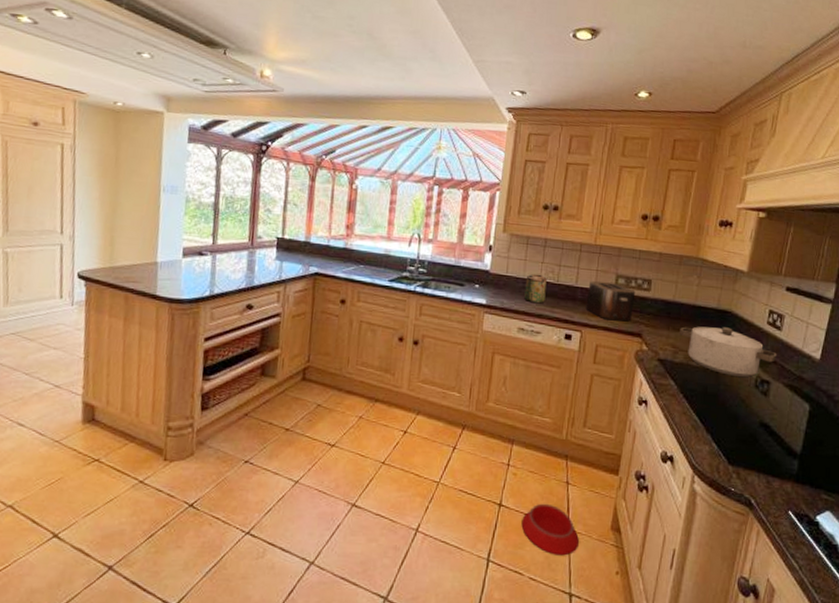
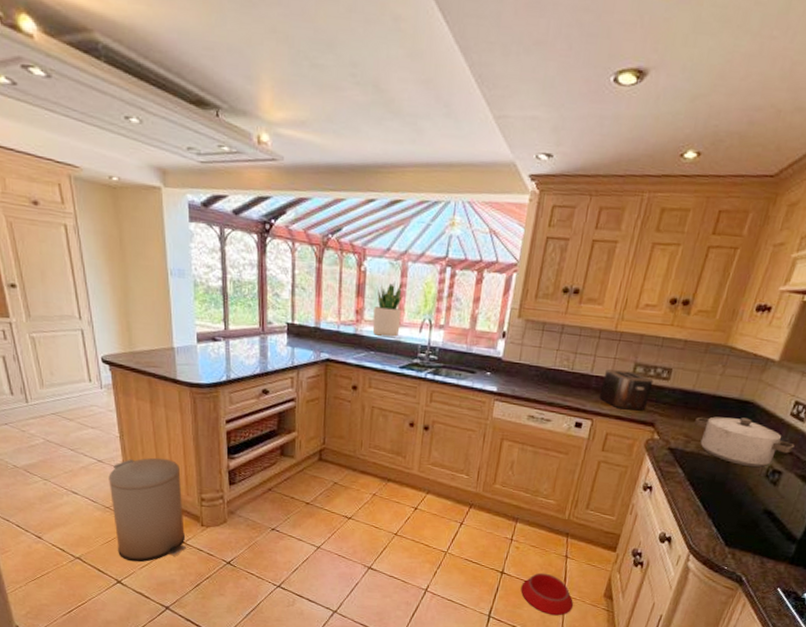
pedal bin: none [60,381,148,509] -> present [108,457,186,562]
planter: none [362,198,393,251] -> present [372,281,403,337]
canister: present [524,273,547,304] -> none [536,361,561,392]

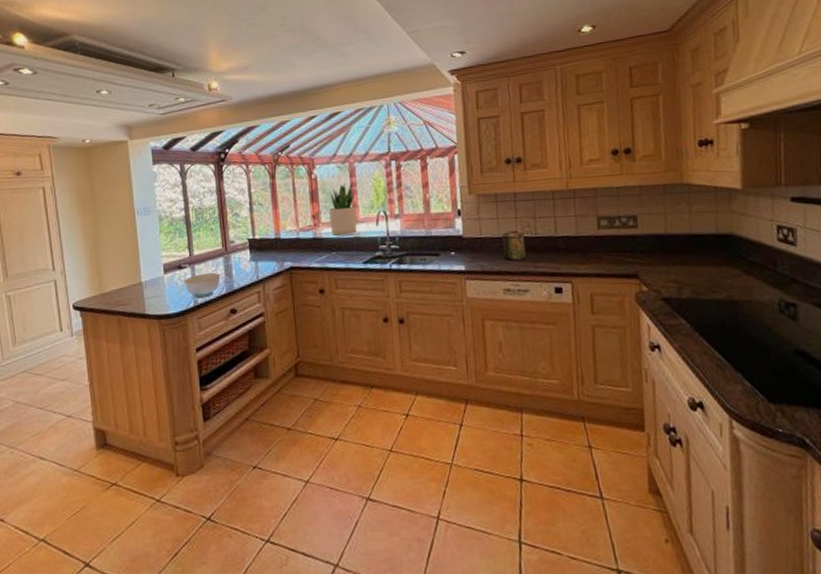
pedal bin: present [108,457,186,562] -> none [77,401,161,535]
bowl: none [217,349,254,374] -> present [184,272,220,298]
pet bowl: present [521,572,573,616] -> none [548,472,617,529]
canister: none [536,361,561,392] -> present [502,230,527,261]
toaster: present [599,369,654,411] -> none [569,225,624,266]
cooking pot: present [693,416,795,468] -> none [679,252,798,304]

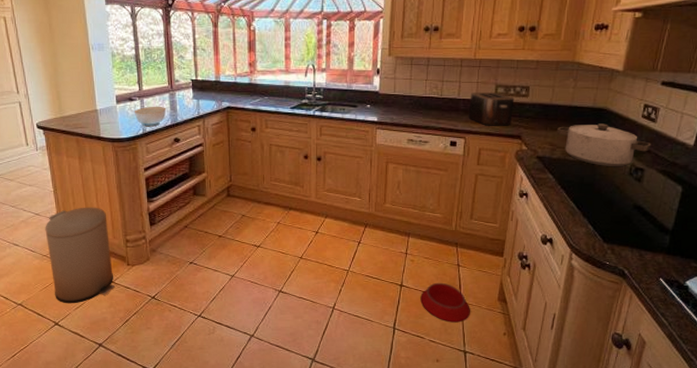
pedal bin: none [77,401,161,535] -> present [45,207,115,304]
planter: present [329,181,357,236] -> none [264,35,288,83]
canister: present [502,230,527,261] -> none [412,90,431,117]
pet bowl: none [548,472,617,529] -> present [420,282,470,323]
toaster: none [569,225,624,266] -> present [468,91,515,126]
cooking pot: none [679,252,798,304] -> present [556,123,651,167]

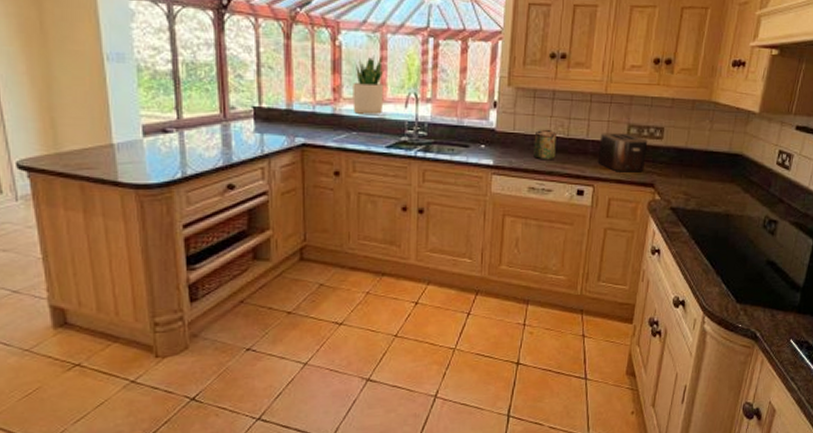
pedal bin: present [45,207,115,304] -> none [27,279,136,416]
bowl: present [134,106,166,127] -> none [169,140,215,169]
planter: none [264,35,288,83] -> present [353,54,384,115]
canister: none [412,90,431,117] -> present [533,129,556,160]
pet bowl: present [420,282,470,323] -> none [539,357,596,404]
cooking pot: present [556,123,651,167] -> none [690,171,785,219]

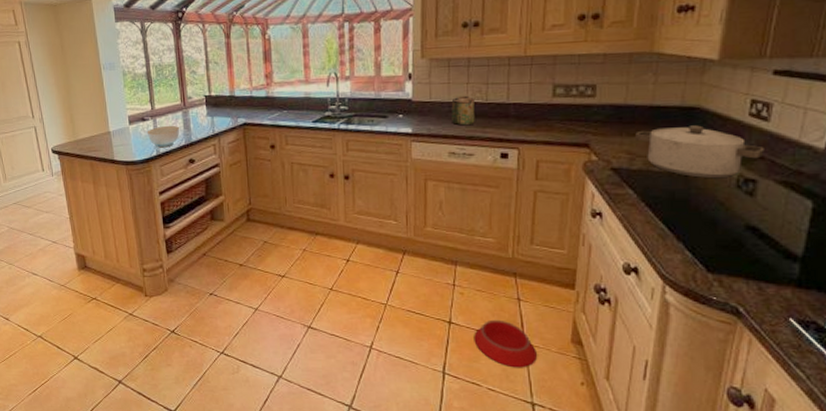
bowl: none [169,140,215,169] -> present [147,125,179,148]
planter: present [353,54,384,115] -> none [281,42,308,95]
pet bowl: none [539,357,596,404] -> present [474,319,537,368]
toaster: present [597,132,648,173] -> none [521,93,578,134]
cooking pot: none [690,171,785,219] -> present [634,125,764,179]

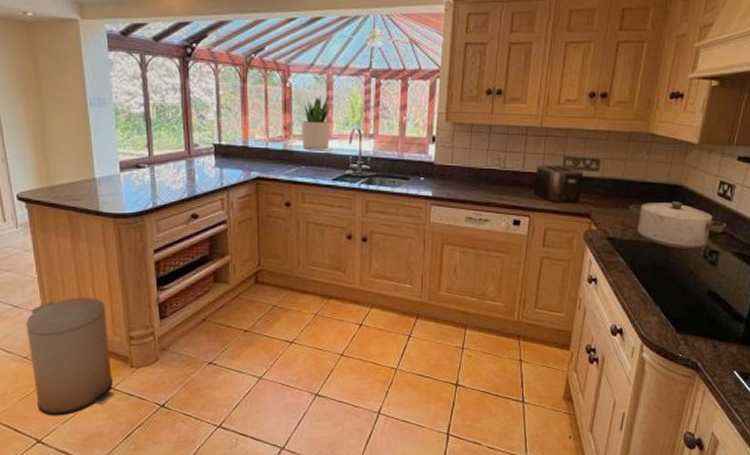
pedal bin: none [62,234,133,337] -> present [26,297,114,416]
bowl: present [147,125,179,148] -> none [142,175,181,200]
planter: none [281,42,308,95] -> present [302,94,330,150]
canister: present [451,95,475,126] -> none [471,162,493,192]
pet bowl: present [474,319,537,368] -> none [478,380,533,426]
toaster: none [521,93,578,134] -> present [533,164,584,203]

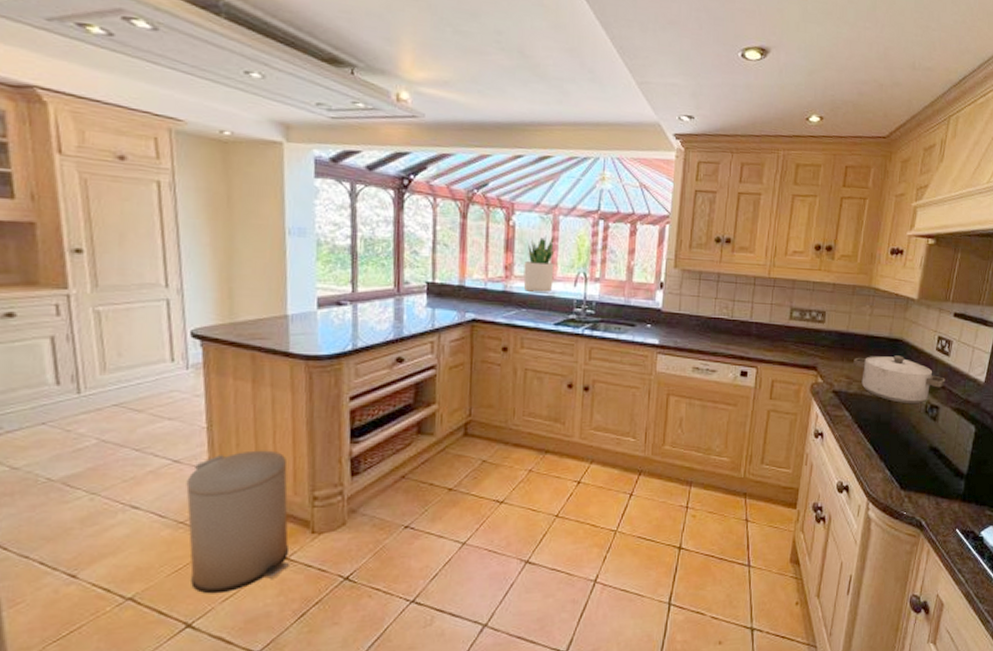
toaster: present [533,164,584,203] -> none [761,314,810,355]

